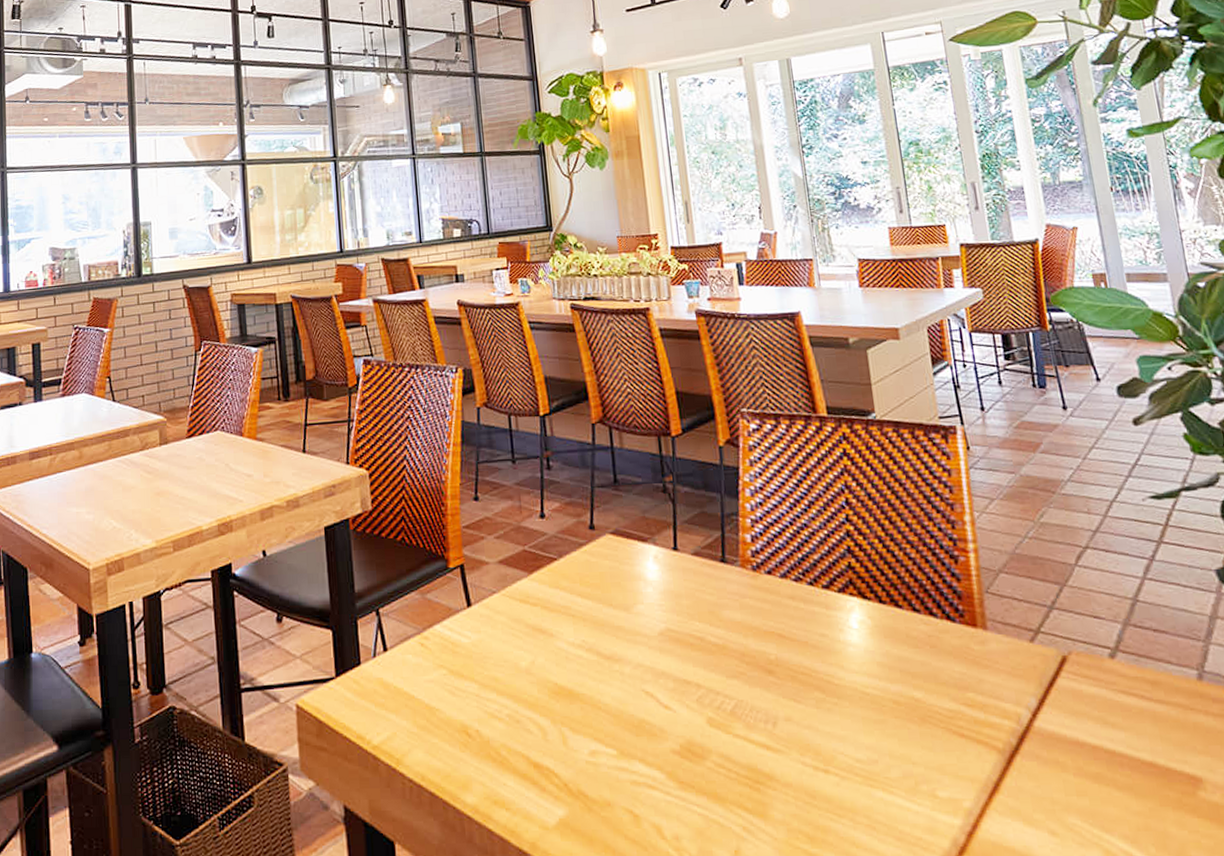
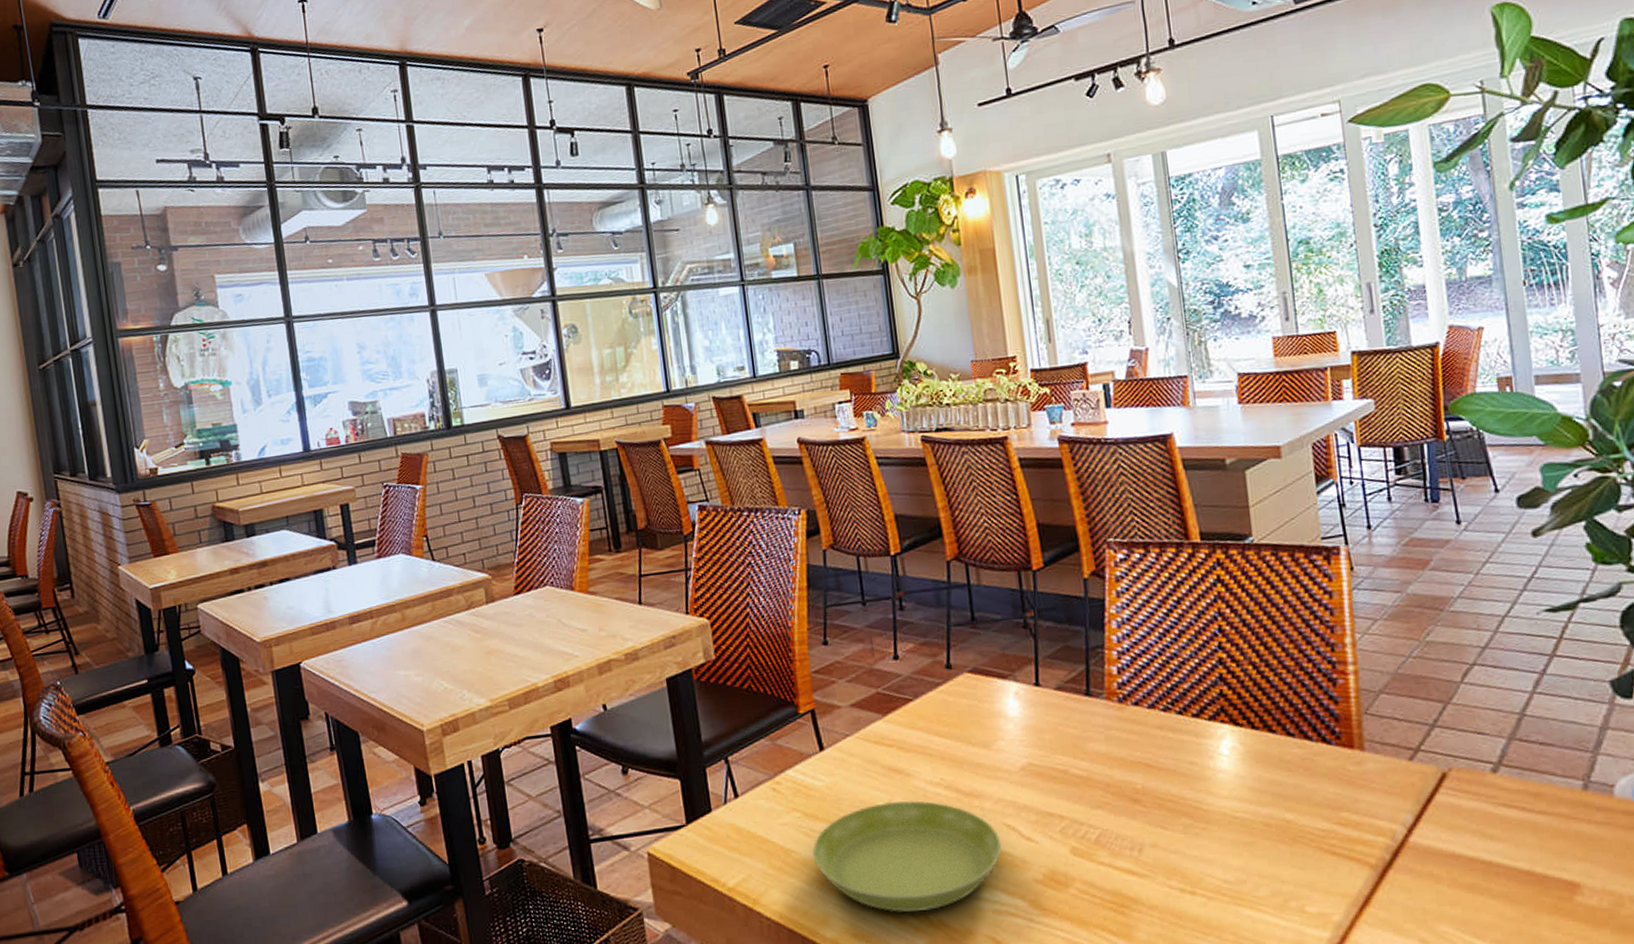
saucer: none [456,662,641,780] -> present [812,801,1002,913]

